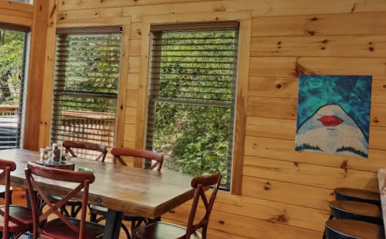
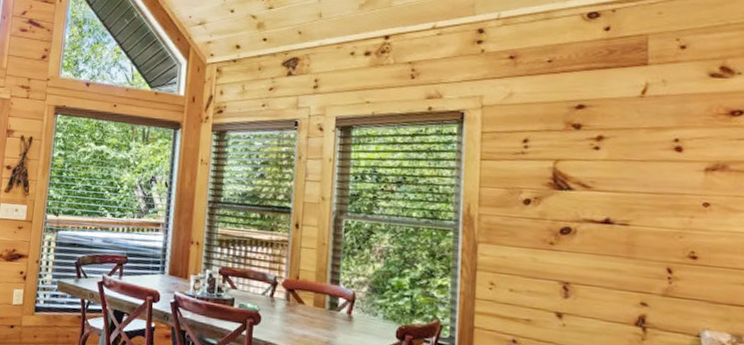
wall art: present [295,73,373,159] -> none [556,184,685,315]

